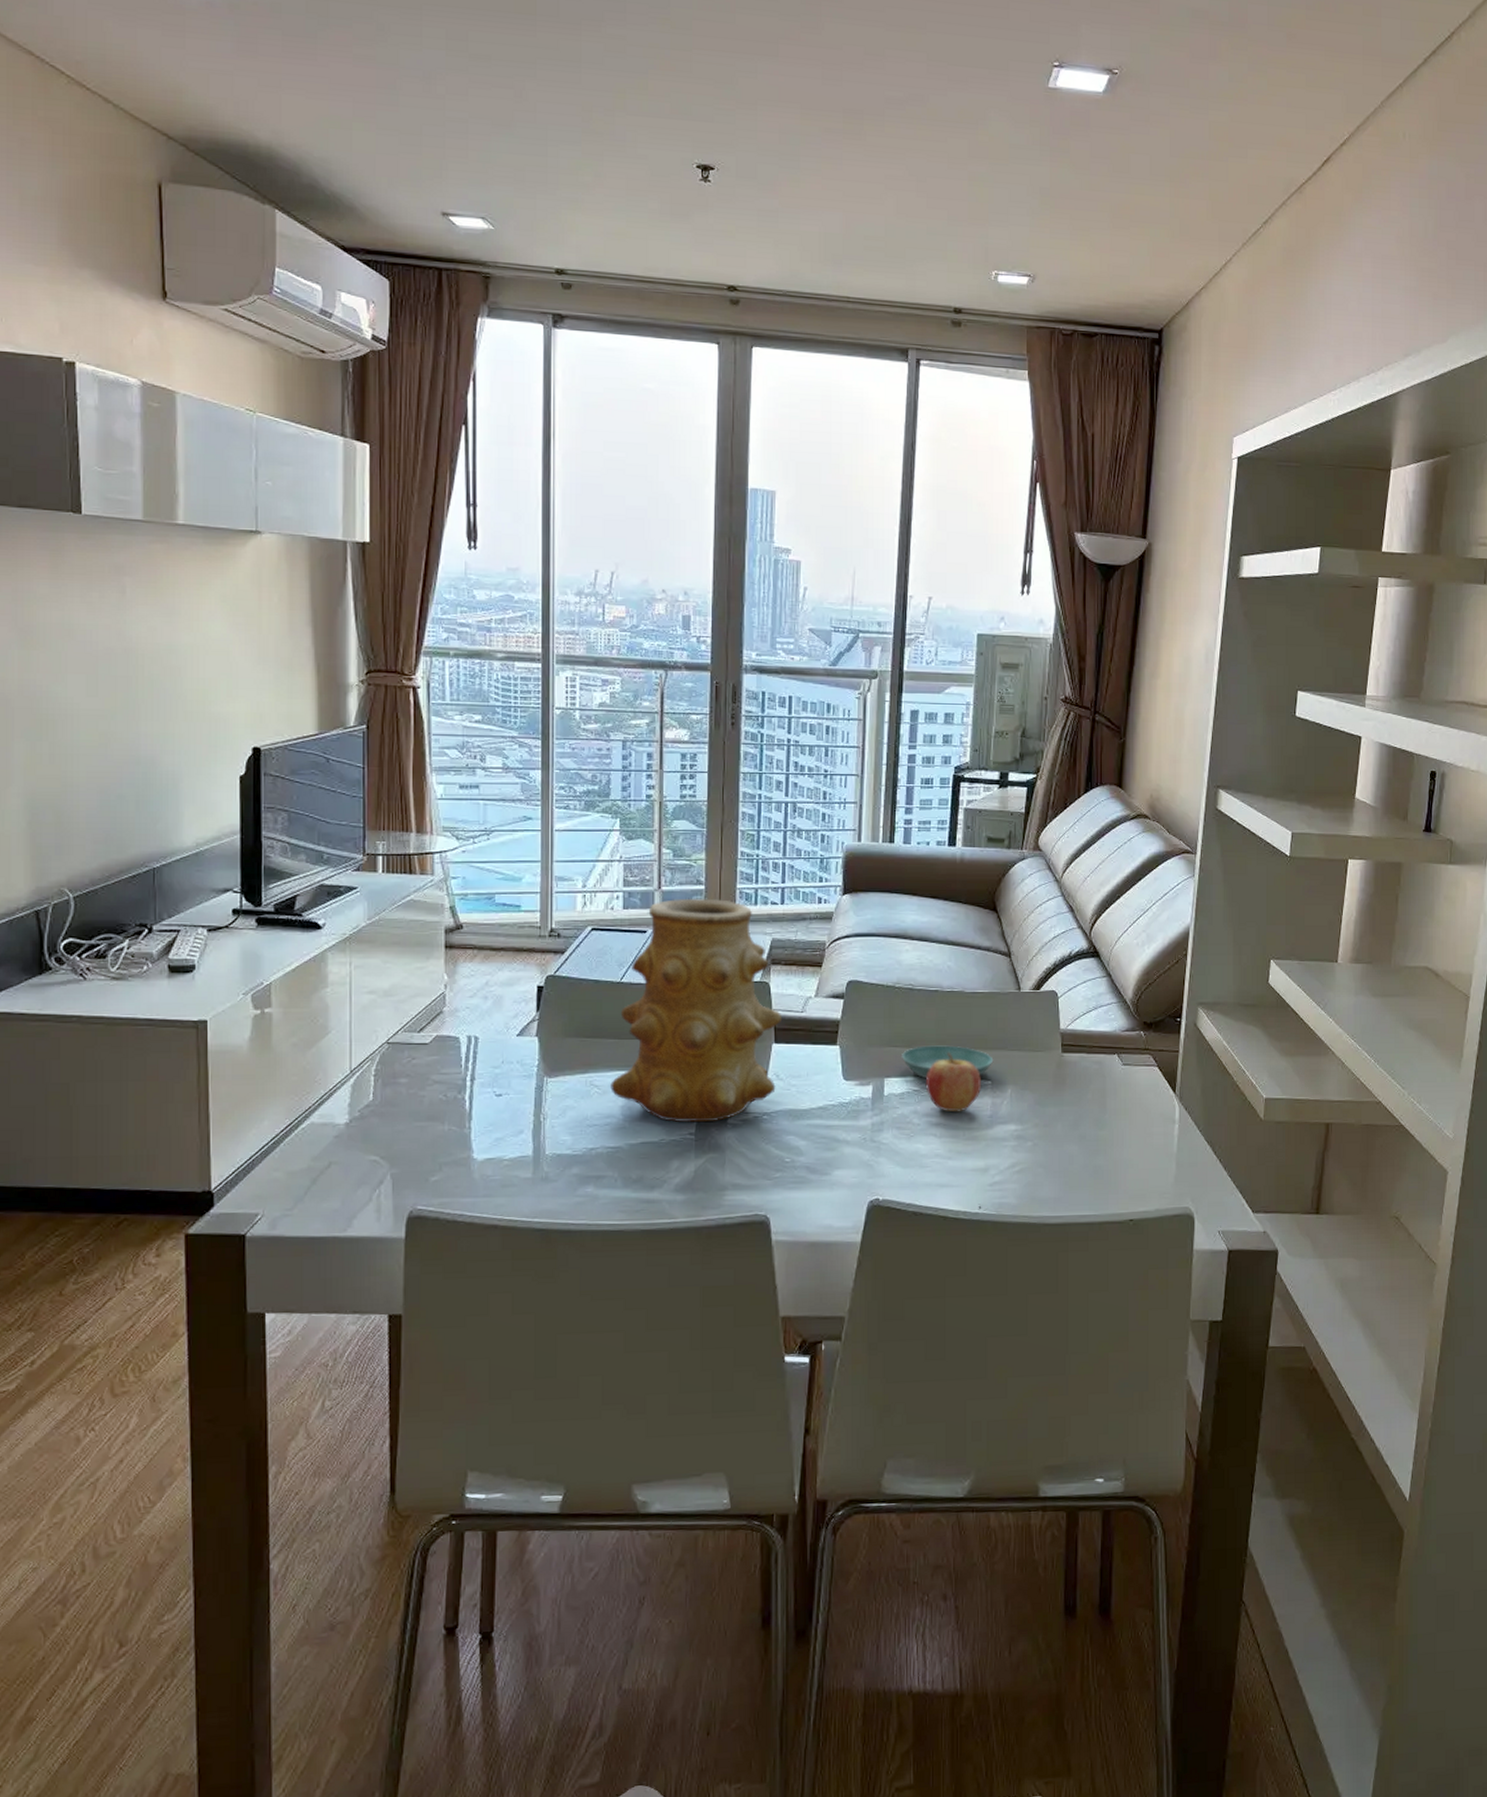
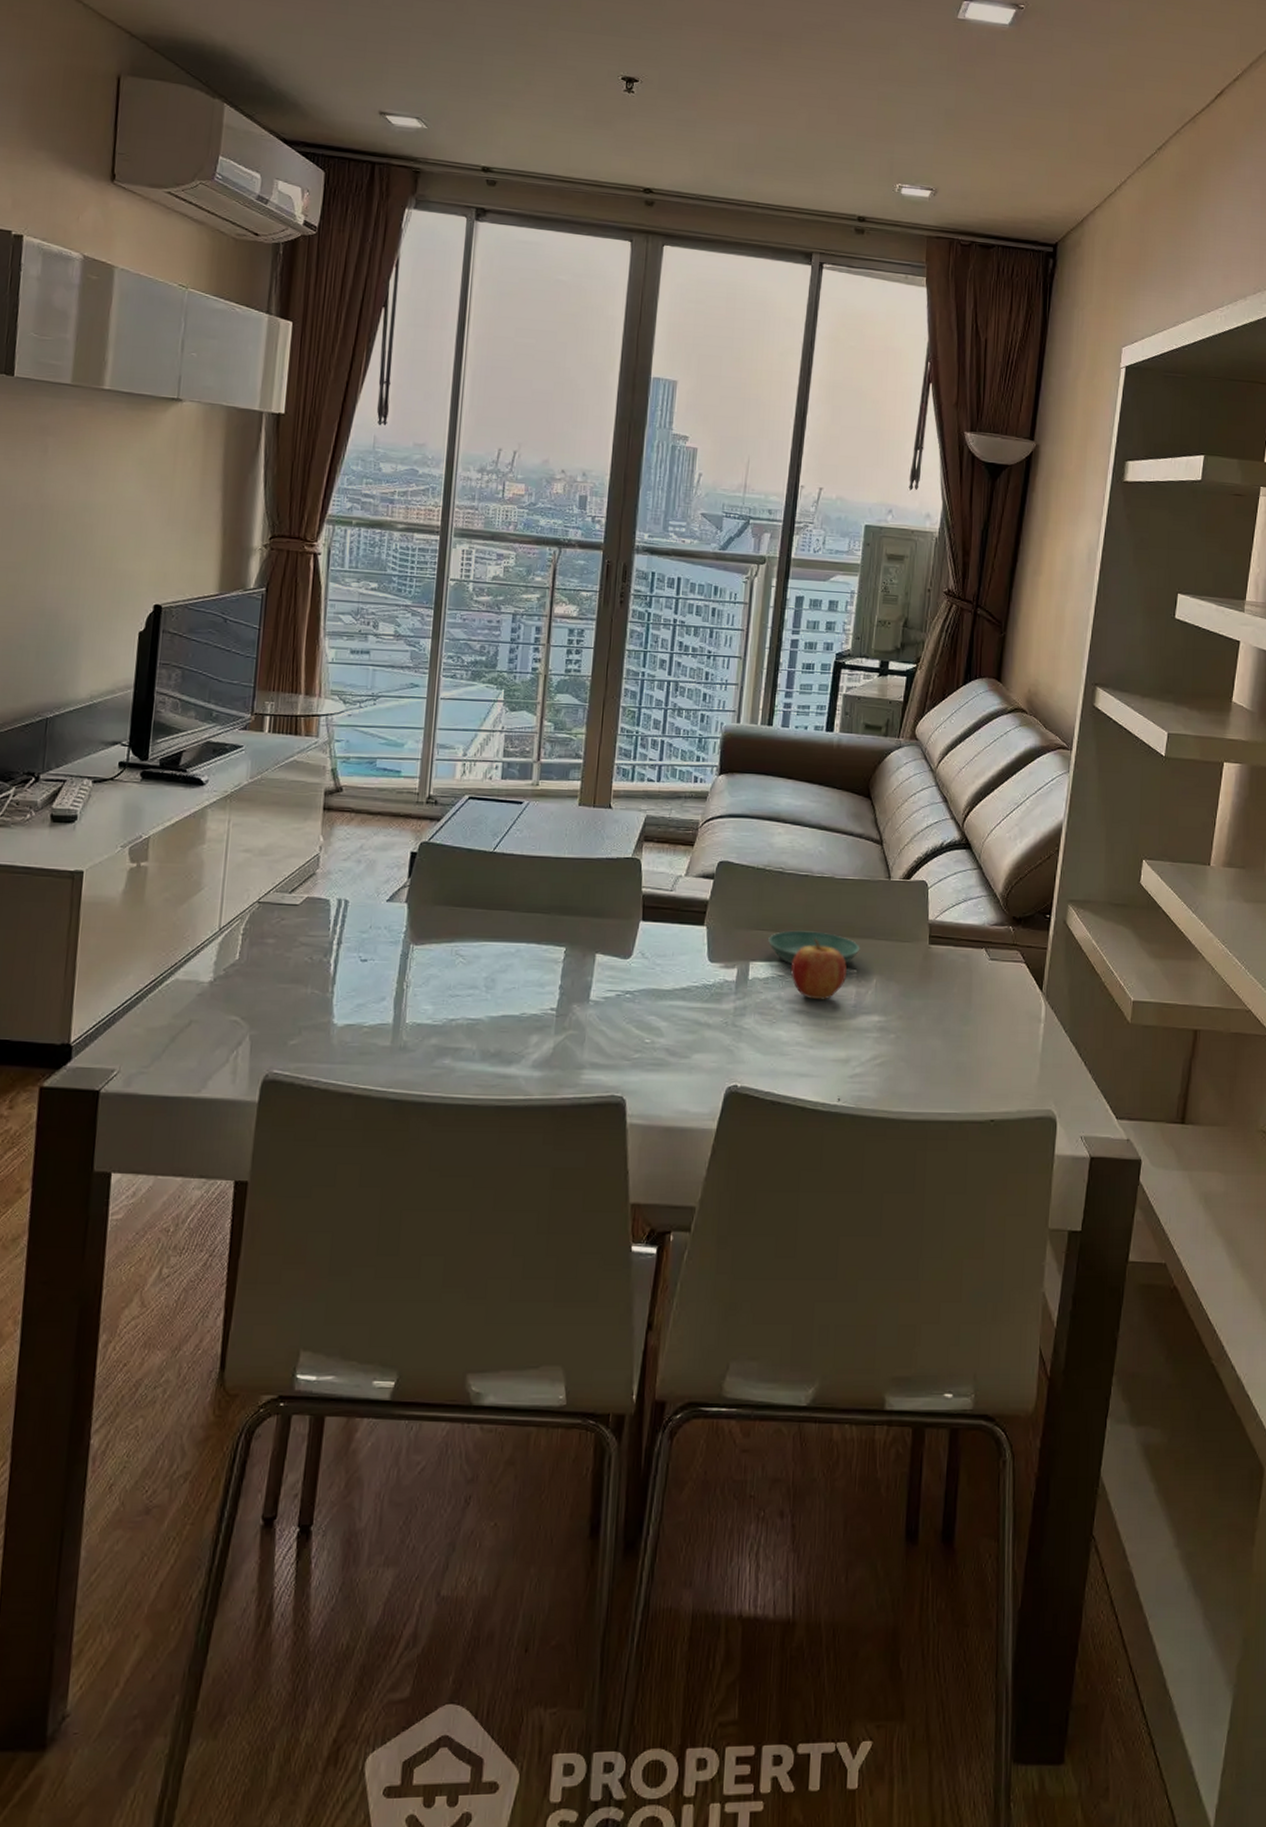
vase: present [610,898,783,1123] -> none [475,771,652,998]

